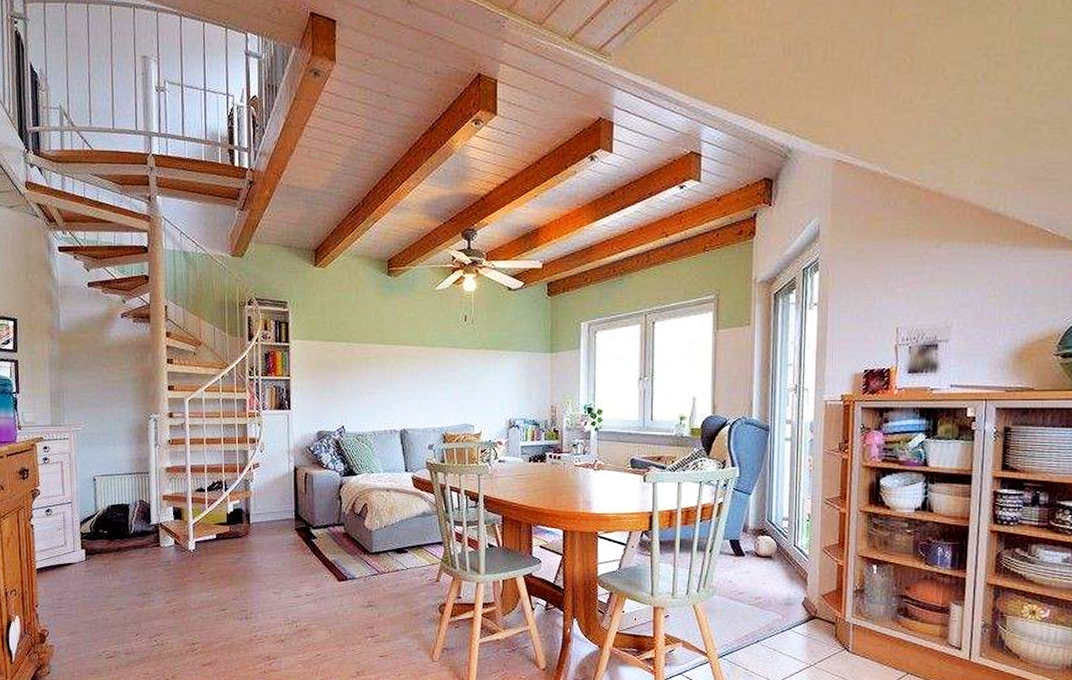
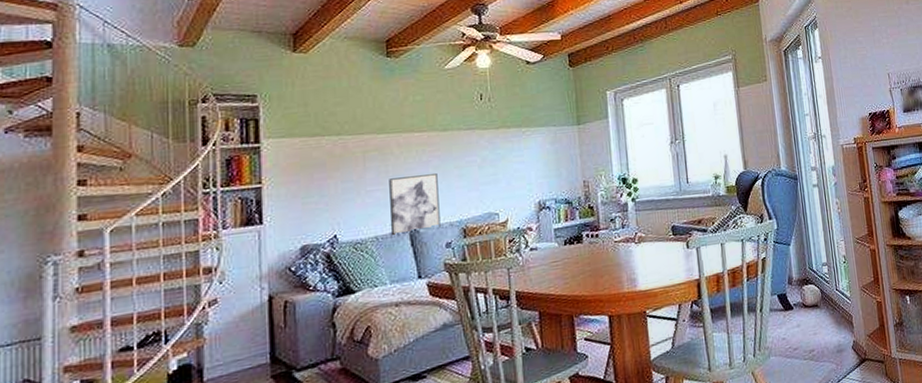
wall art: none [385,384,425,433] -> present [389,174,441,237]

